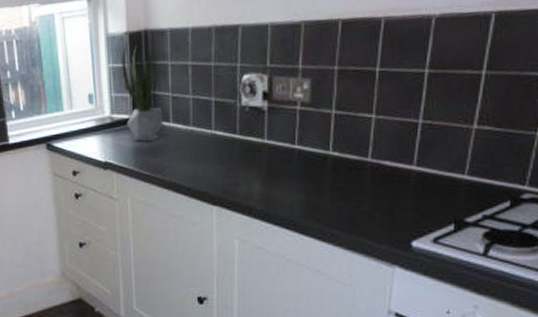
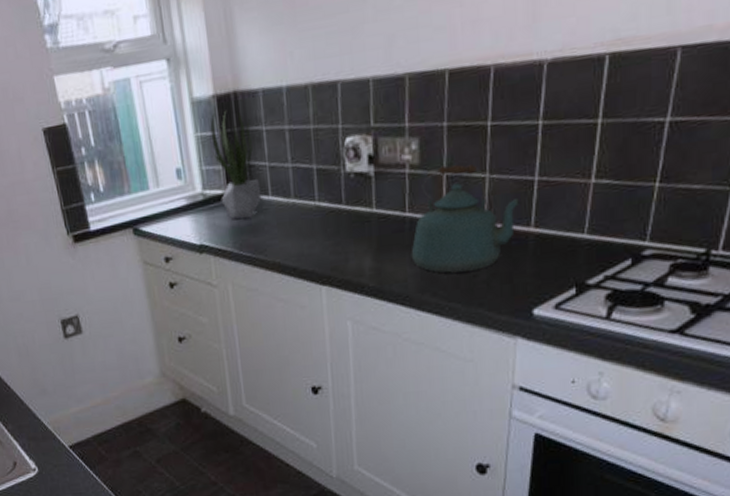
kettle: none [298,104,406,203] -> present [411,164,523,274]

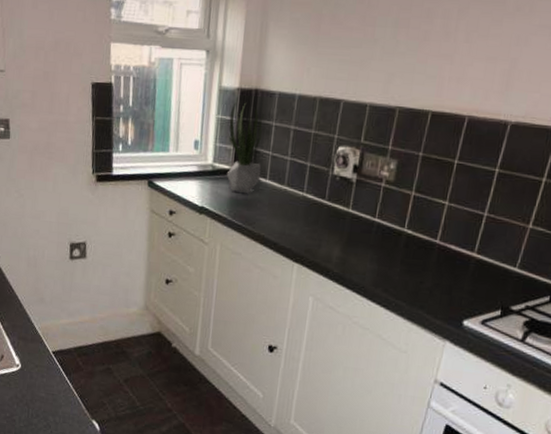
kettle: present [411,164,523,274] -> none [372,187,471,278]

